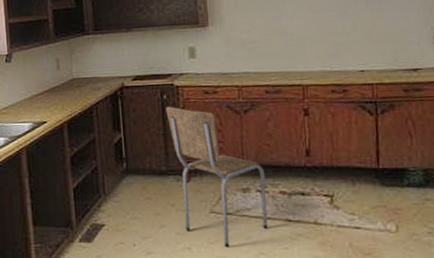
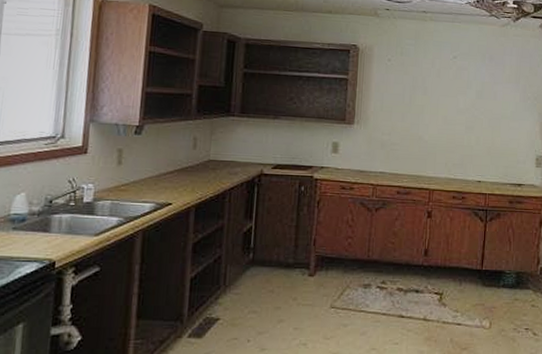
dining chair: present [165,106,268,248] -> none [301,198,387,343]

